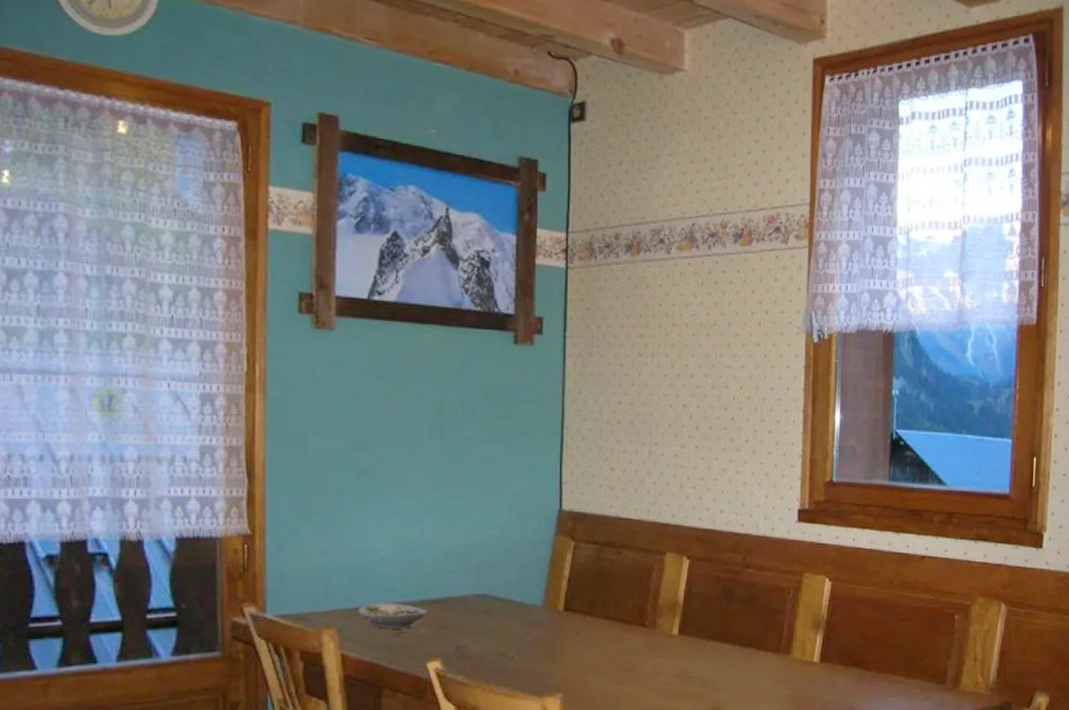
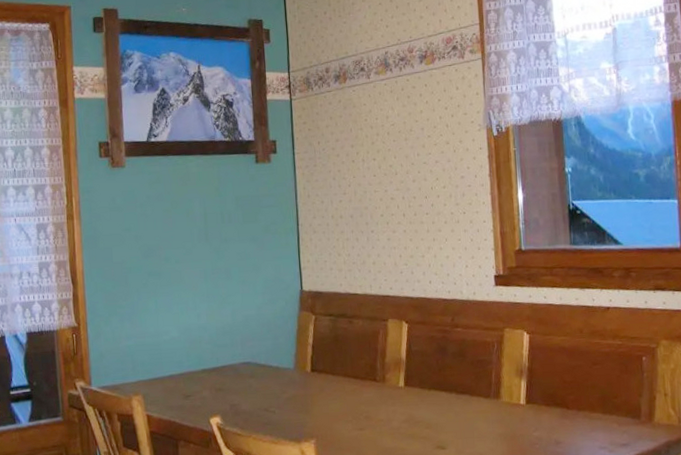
salad: present [358,602,427,629] -> none [156,373,207,394]

